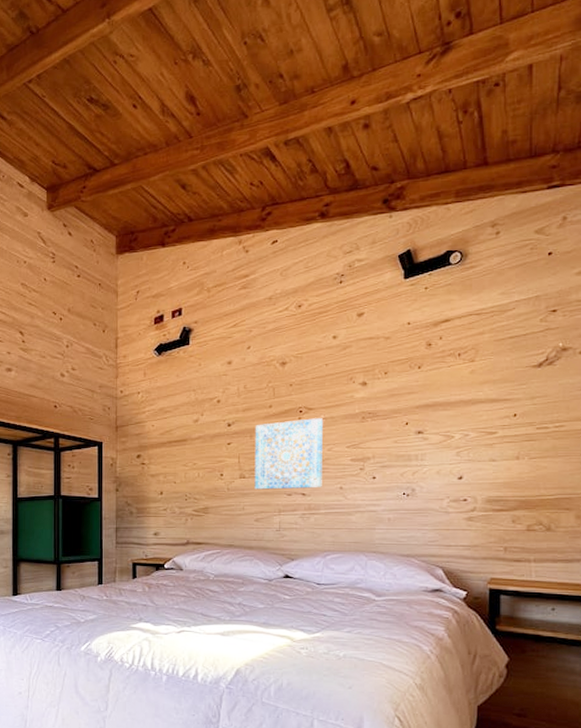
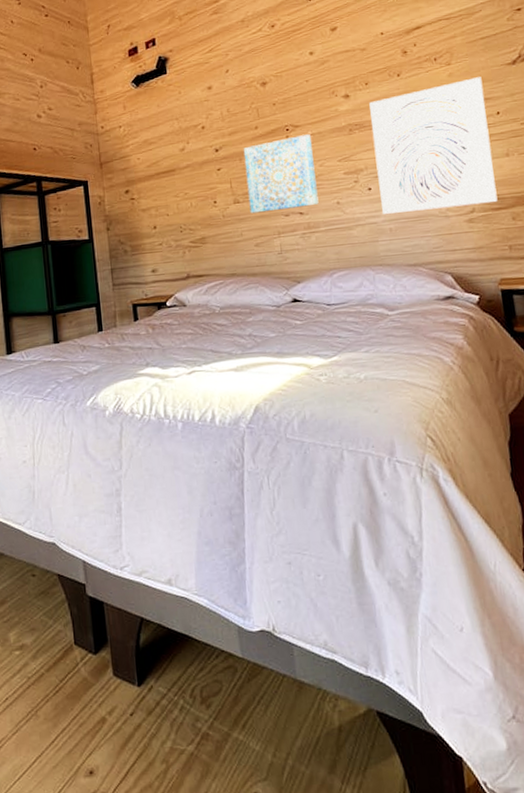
wall art: none [384,377,504,505] -> present [369,77,498,215]

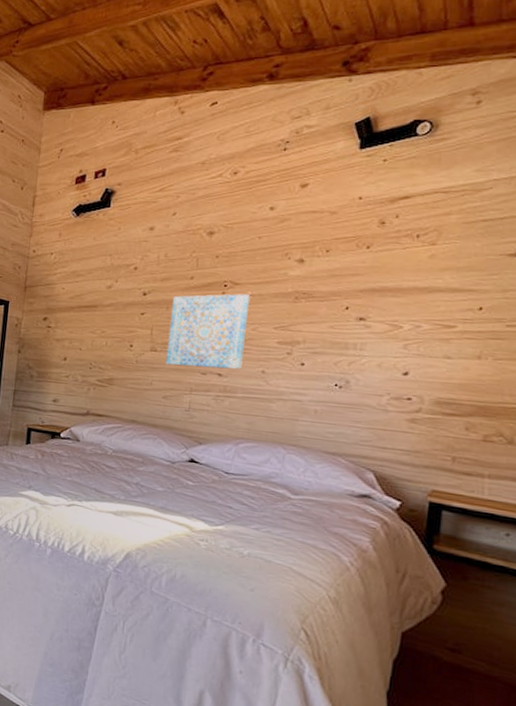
wall art: present [369,77,498,215] -> none [311,264,471,407]

